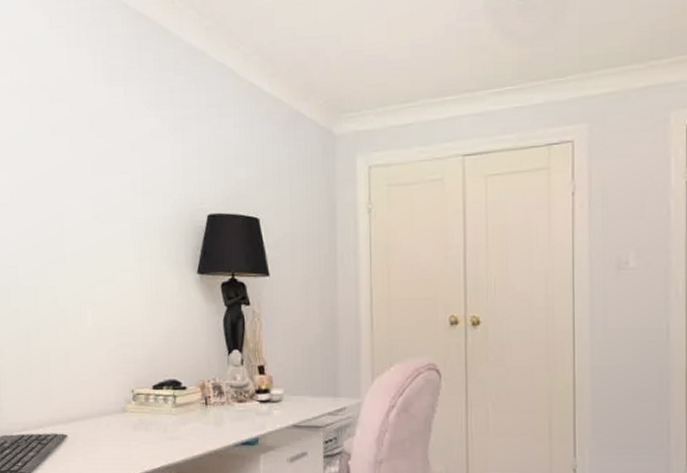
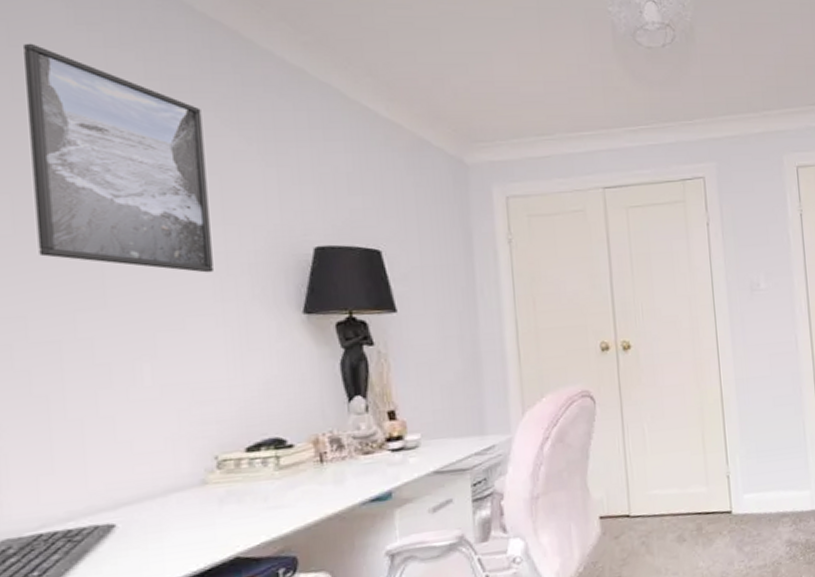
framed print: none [18,47,135,236] -> present [22,43,213,273]

